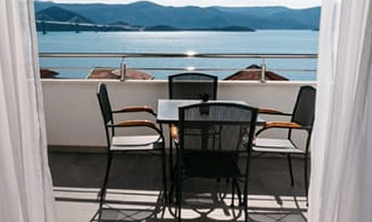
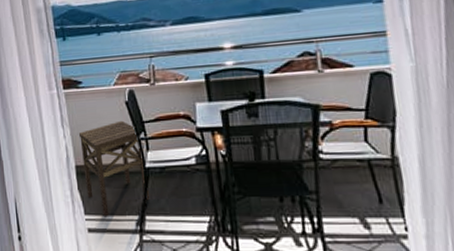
side table: none [52,109,112,189] -> present [78,120,150,217]

